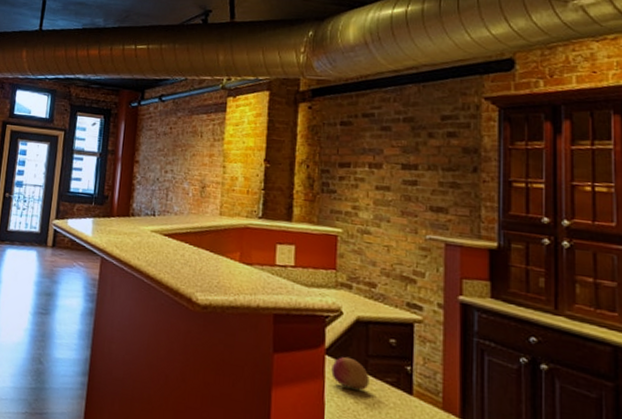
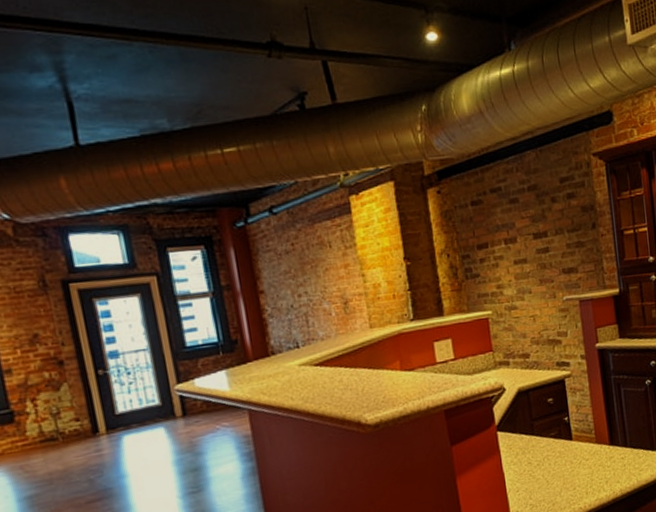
fruit: present [331,356,370,391] -> none [504,426,538,454]

